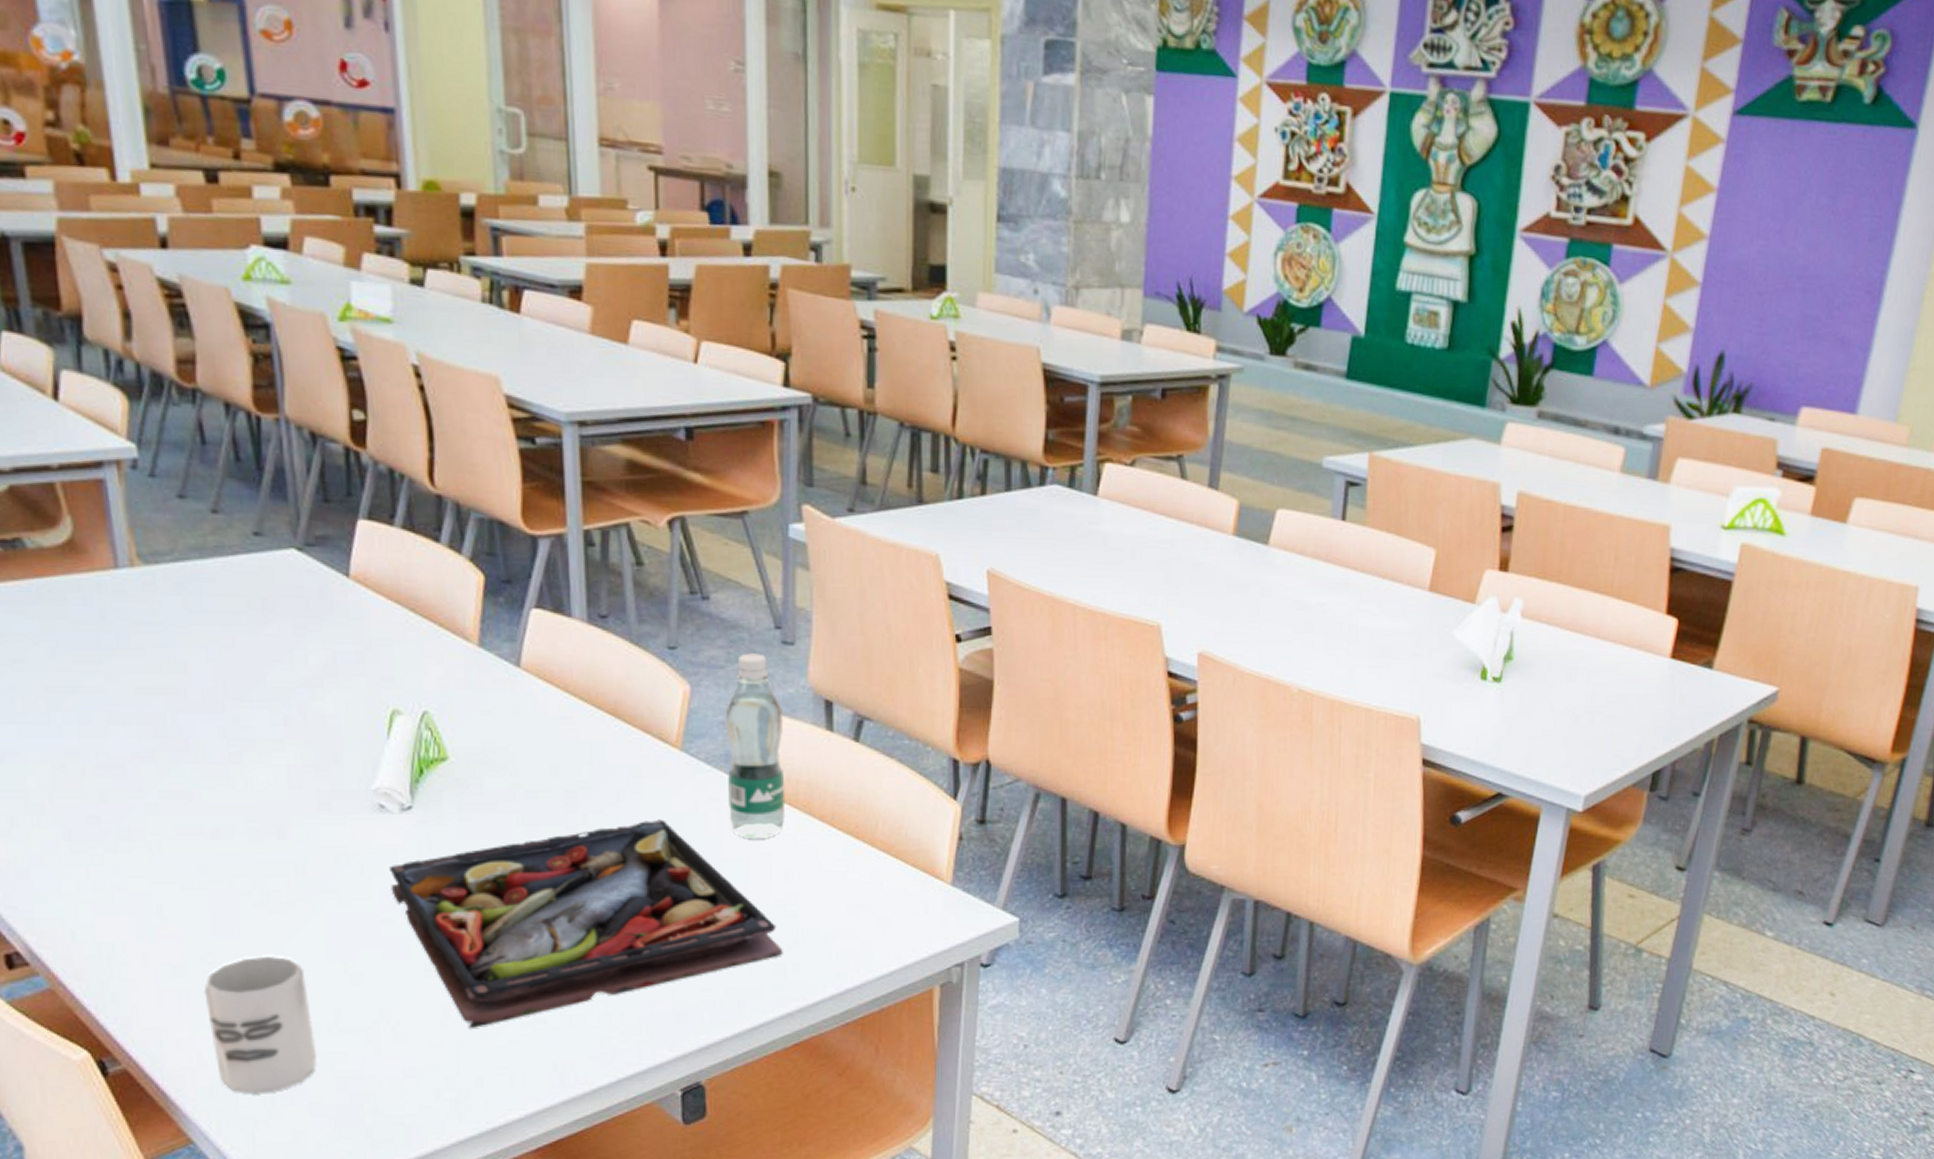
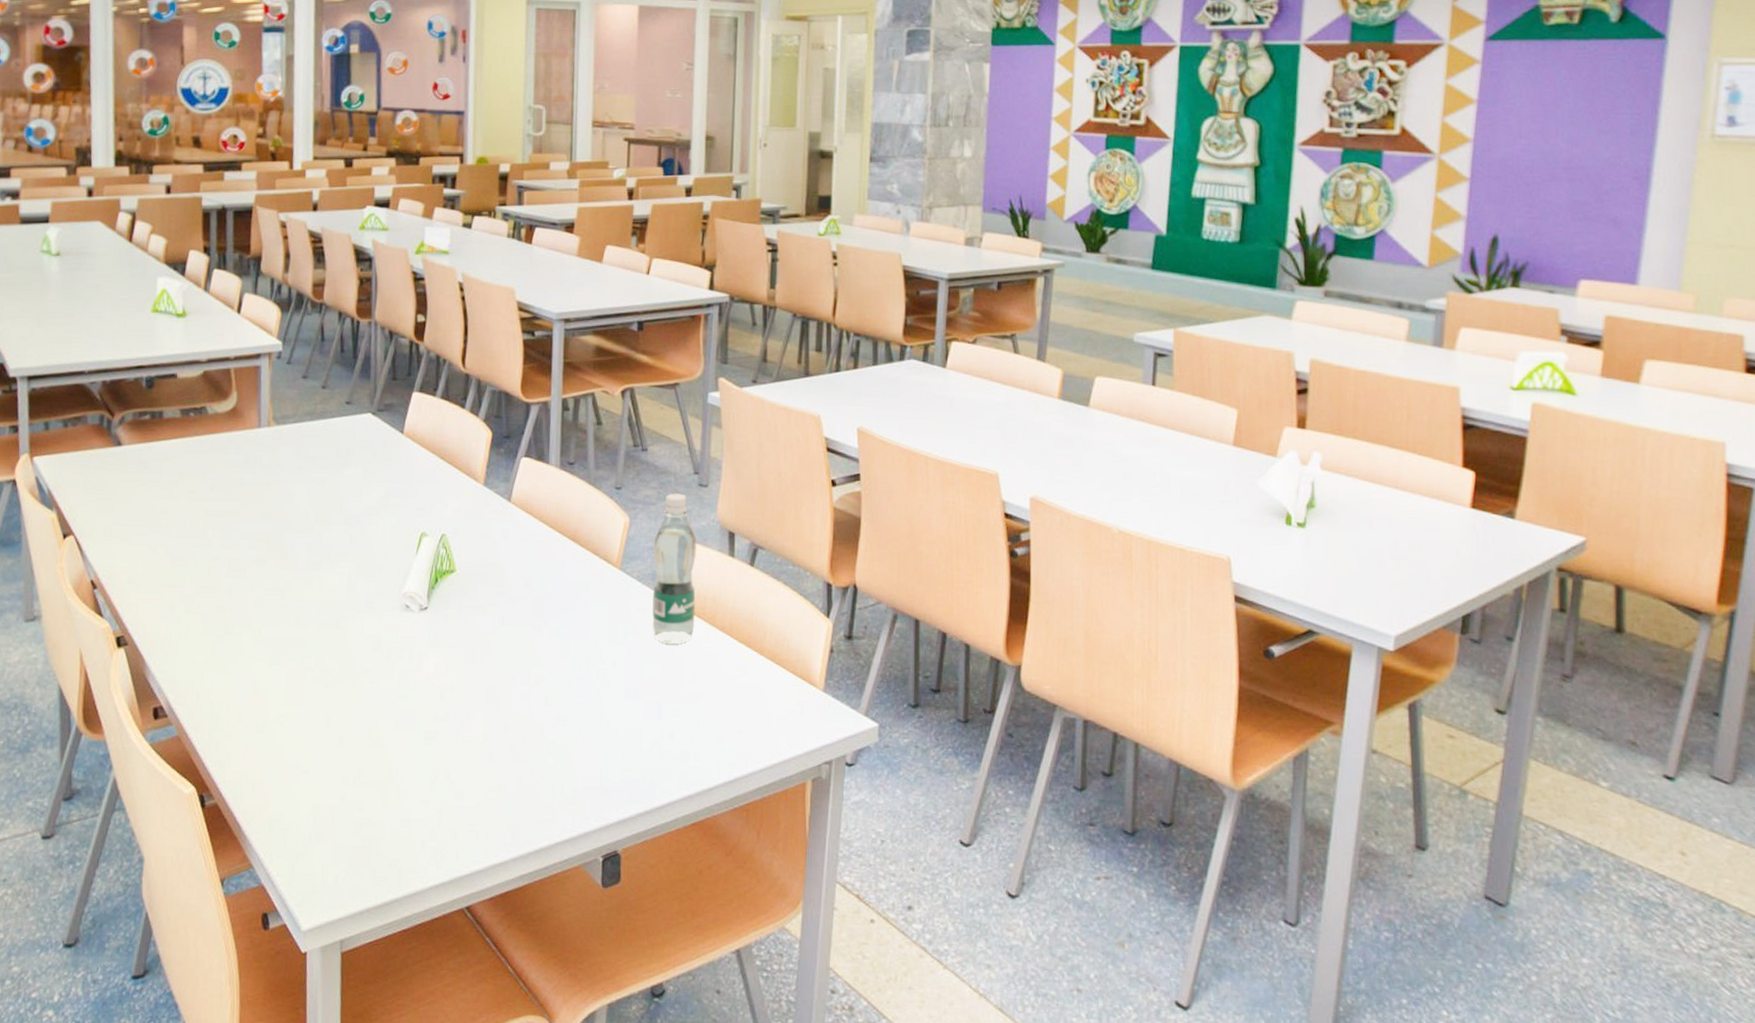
cup: present [204,957,317,1095] -> none [274,720,343,832]
food tray: present [389,819,783,1028] -> none [407,625,688,789]

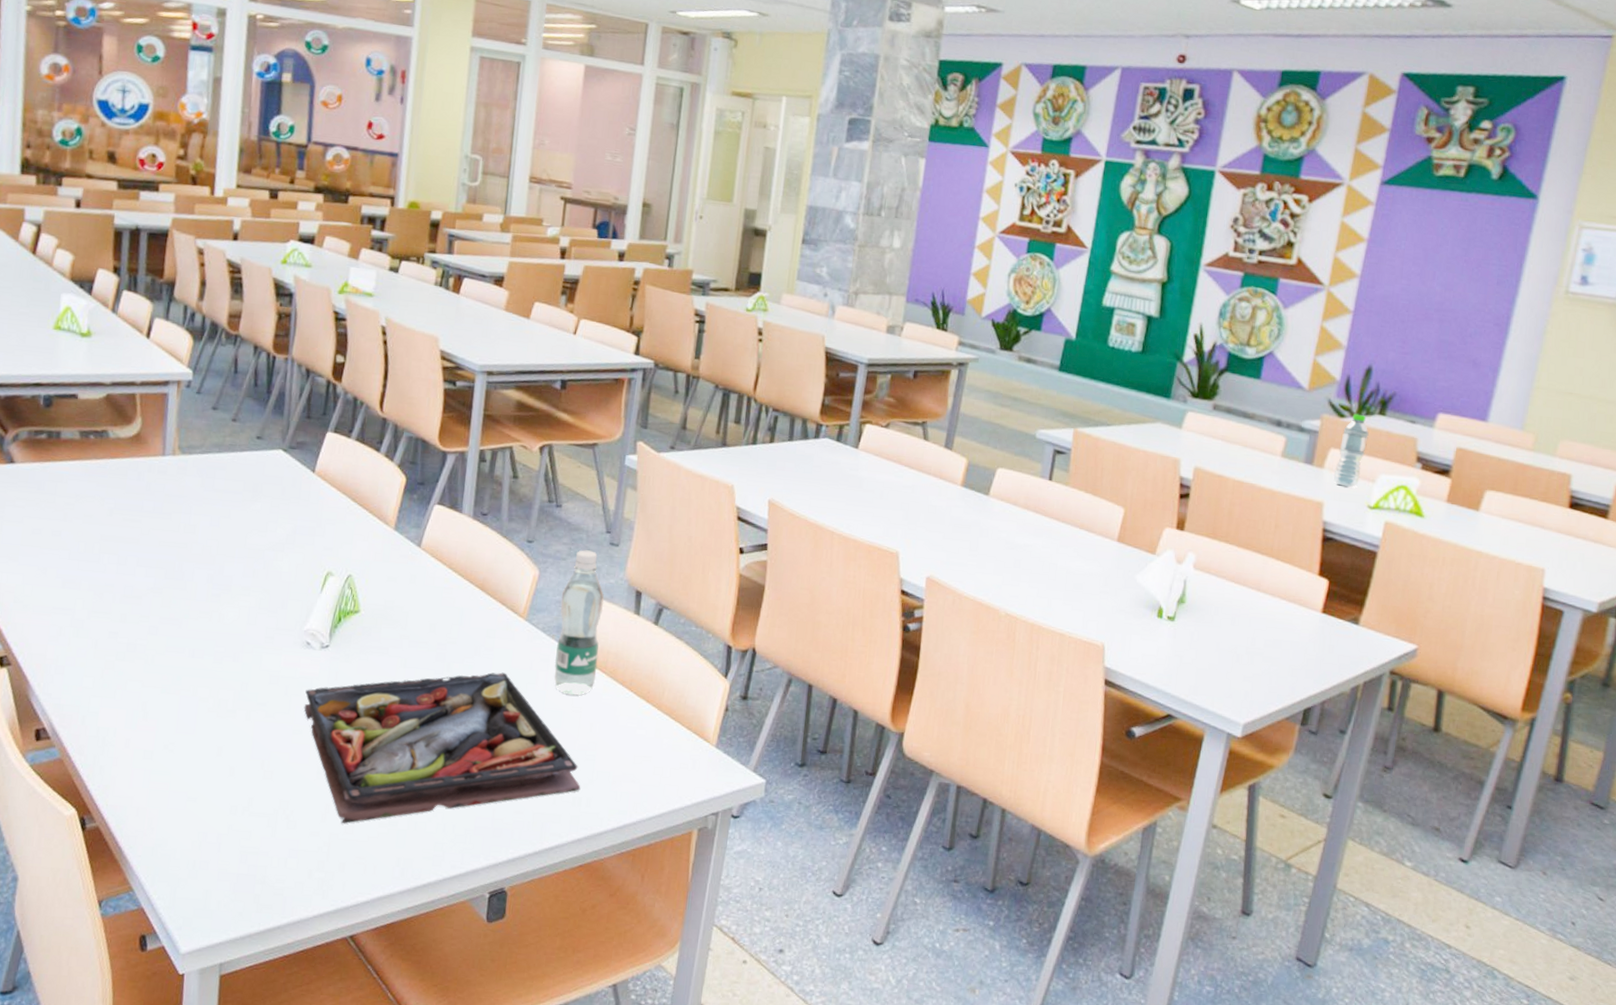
food tray: none [407,625,688,789] -> present [304,672,581,823]
water bottle: none [1467,288,1503,368] -> present [1333,413,1369,487]

